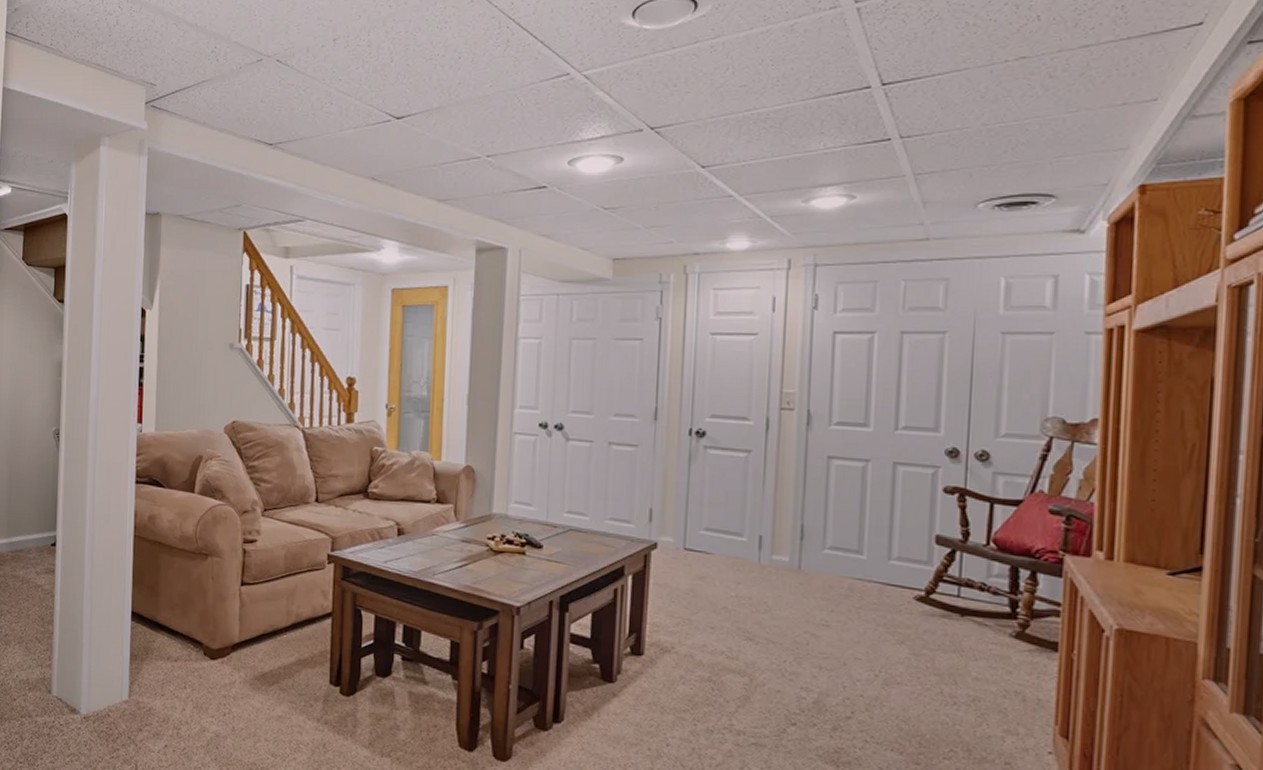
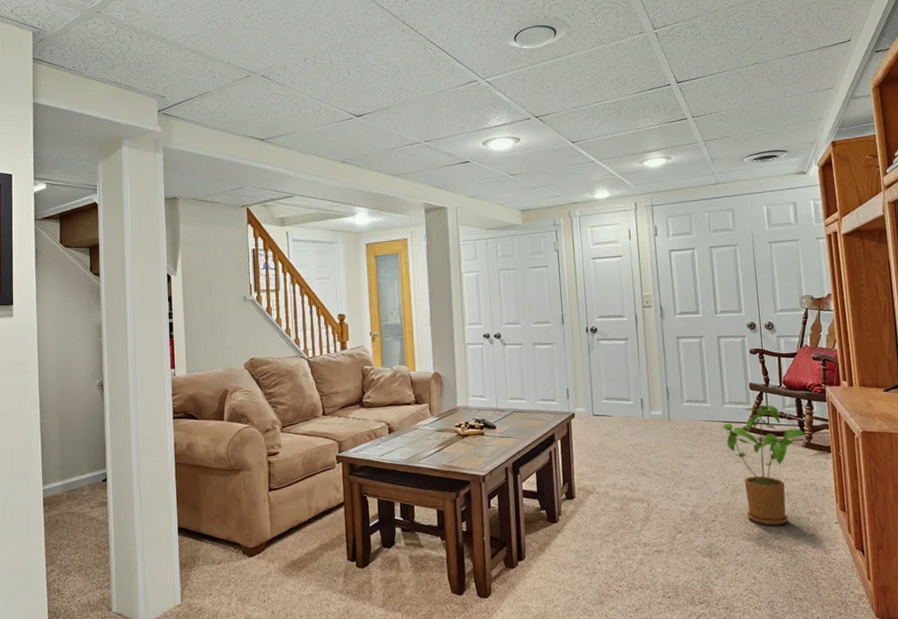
house plant: none [881,567,1025,741] -> present [722,404,810,526]

